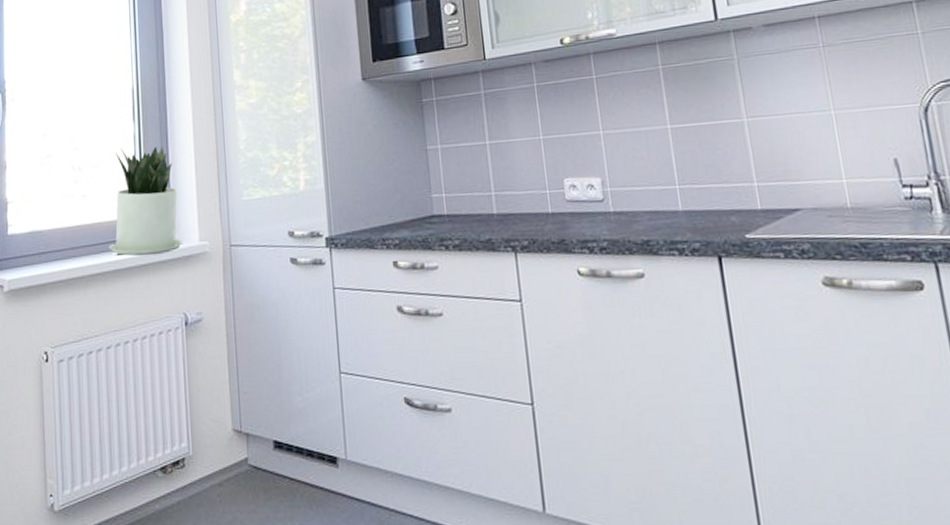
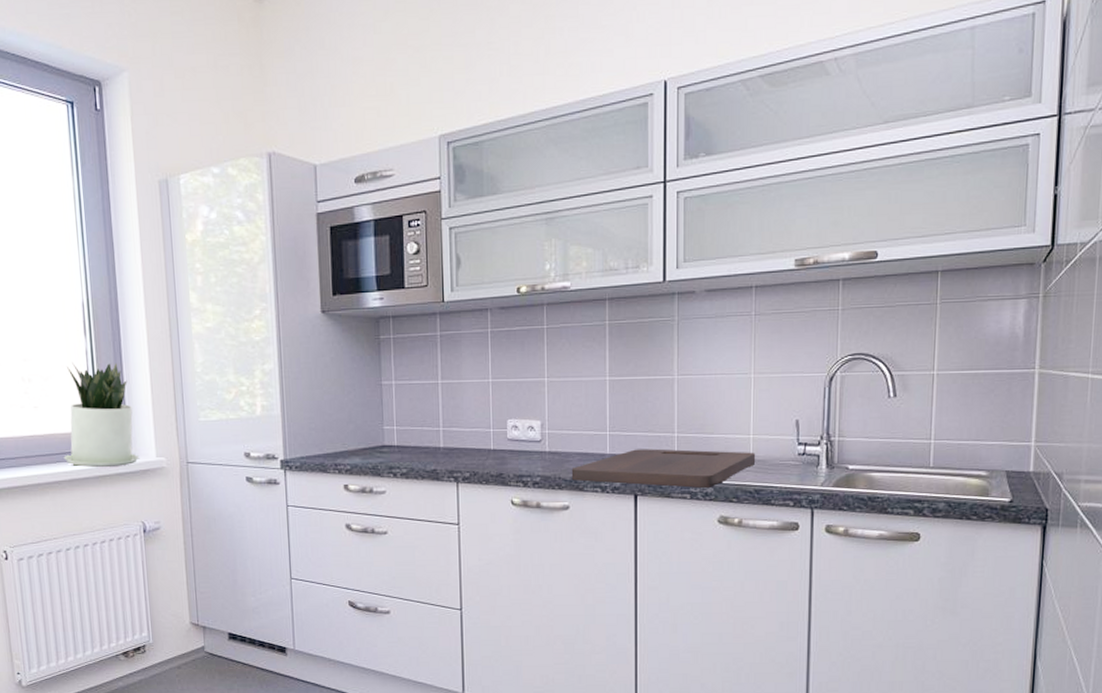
cutting board: none [641,199,856,246] -> present [571,449,756,489]

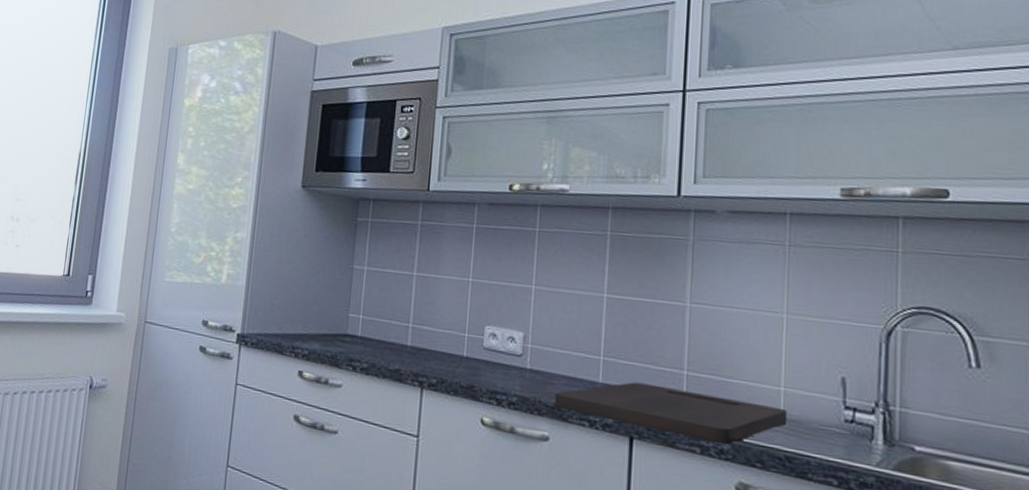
planter: present [64,361,139,468] -> none [31,207,105,316]

